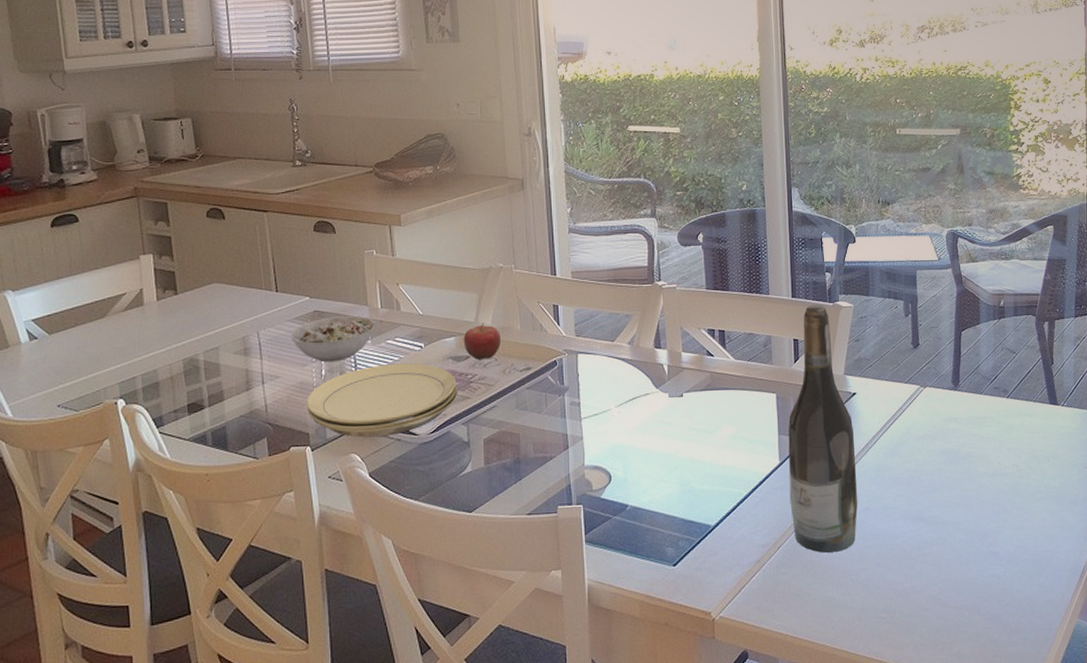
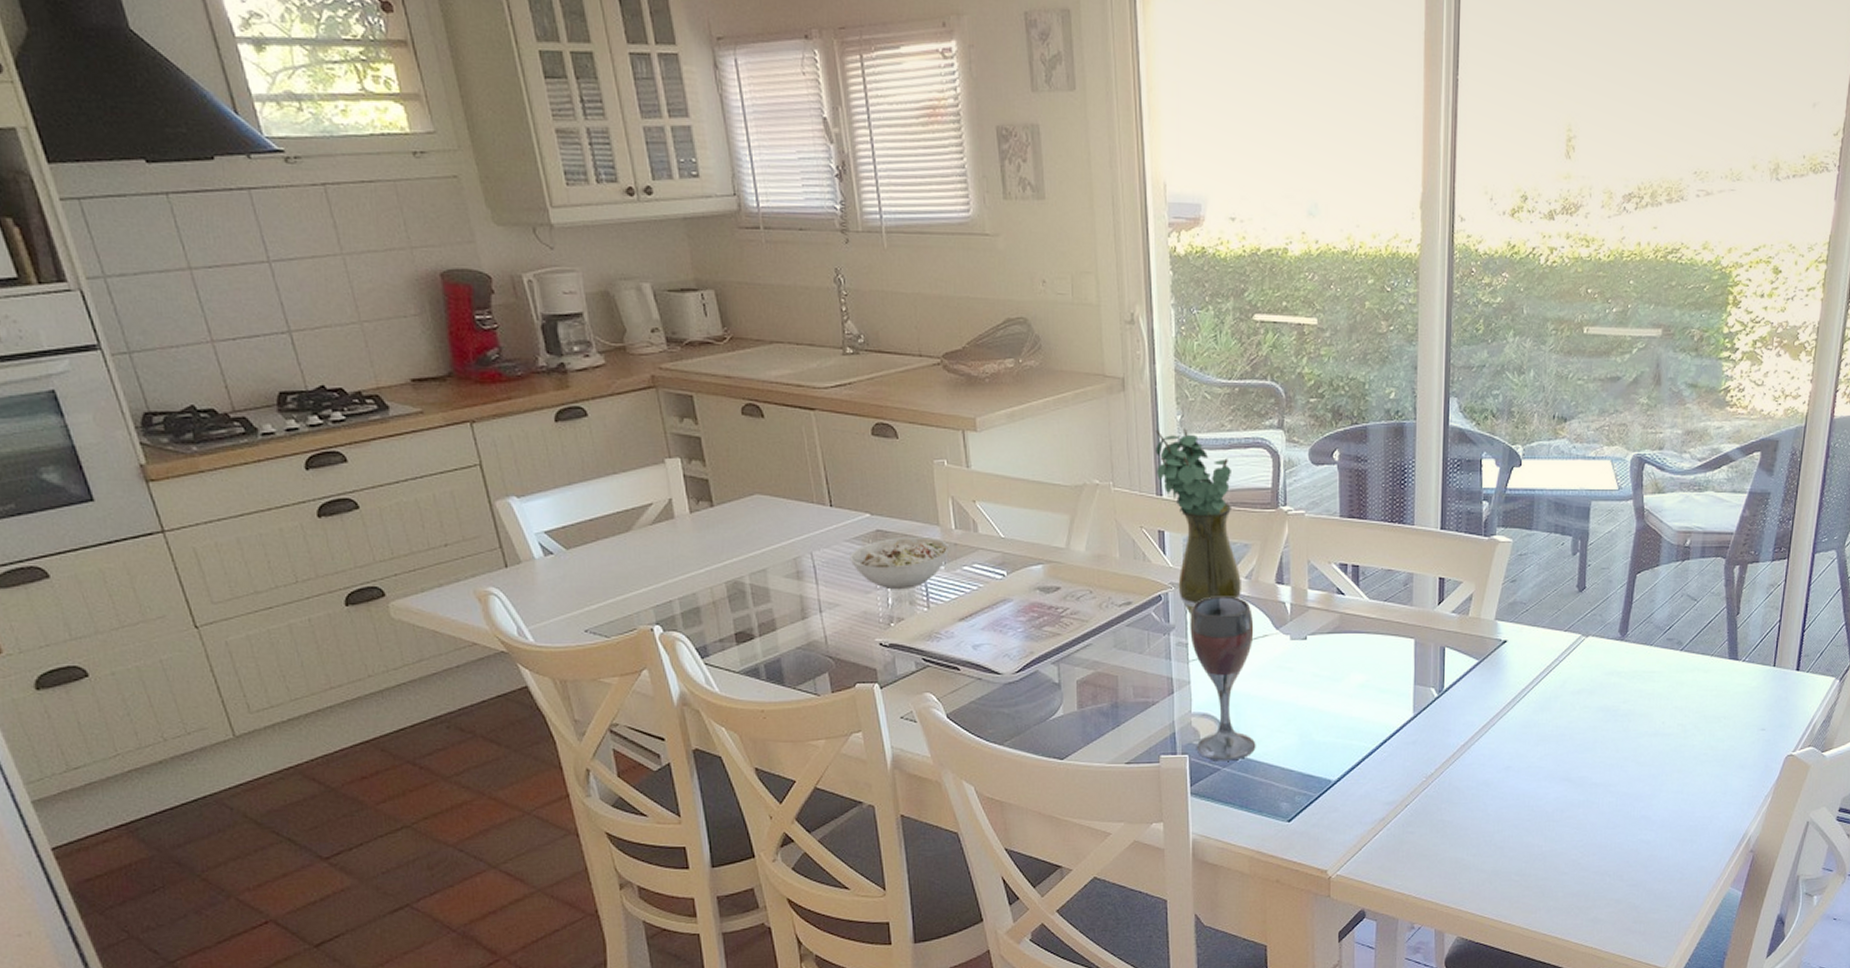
plate: present [306,363,458,438] -> none [871,594,1047,676]
fruit: present [463,323,501,360] -> none [1052,549,1096,591]
vase: none [549,218,625,379] -> present [1155,428,1241,617]
cup: none [581,360,643,510] -> present [1190,596,1256,761]
wine bottle: present [788,305,858,553] -> none [1422,539,1500,812]

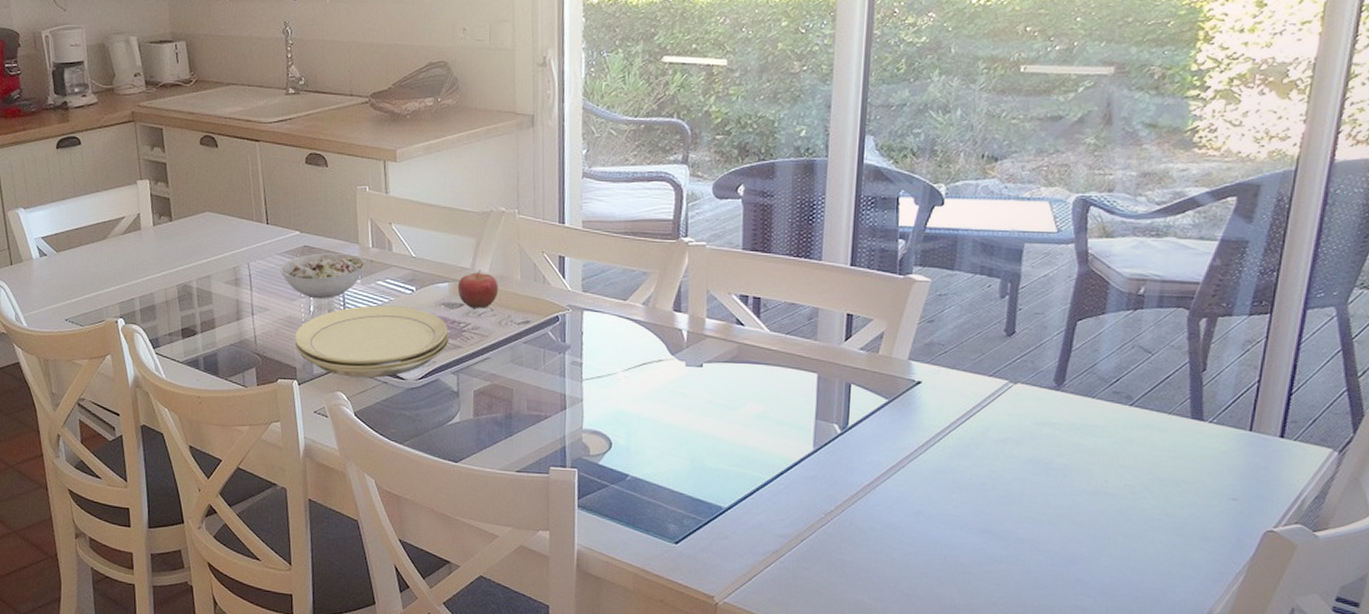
plate: none [871,594,1047,676] -> present [294,305,450,378]
fruit: none [1052,549,1096,591] -> present [457,270,498,309]
vase: present [1155,428,1241,617] -> none [560,161,638,338]
cup: present [1190,596,1256,761] -> none [585,320,649,479]

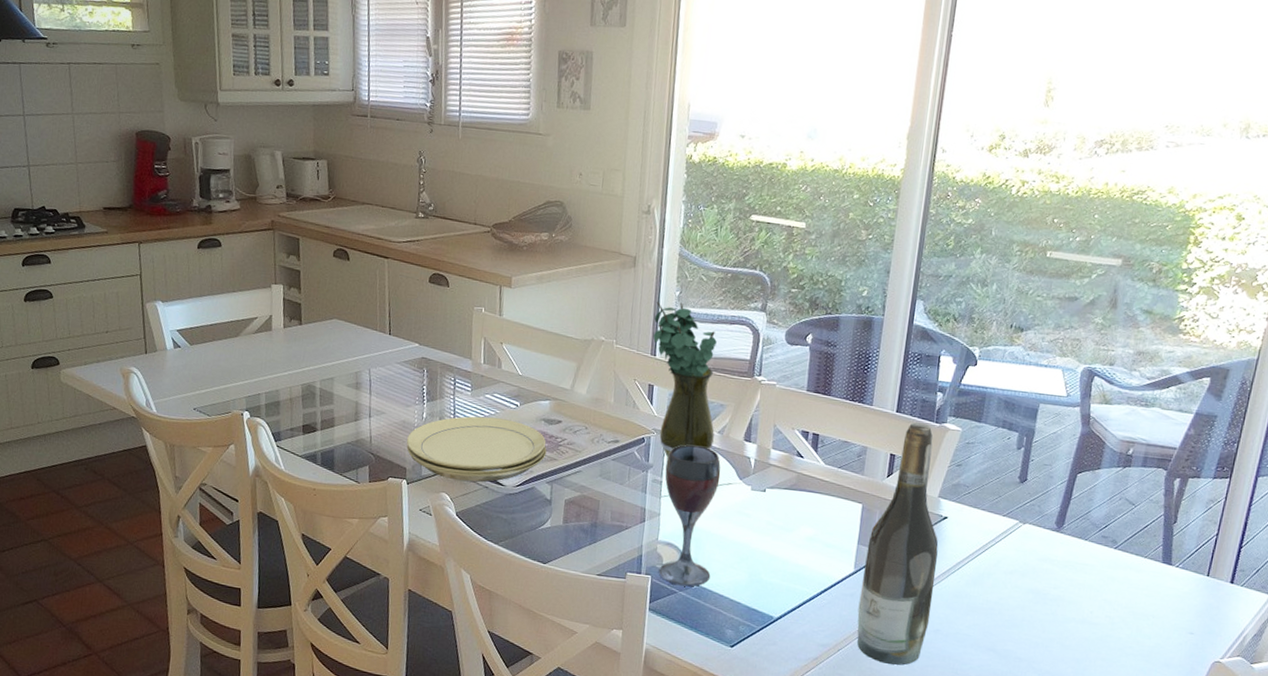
bowl: present [280,252,367,299] -> none [398,365,478,407]
fruit: present [457,270,498,309] -> none [557,391,594,427]
vase: none [560,161,638,338] -> present [653,302,717,459]
cup: none [585,320,649,479] -> present [658,444,721,587]
wine bottle: none [821,276,913,554] -> present [857,422,939,665]

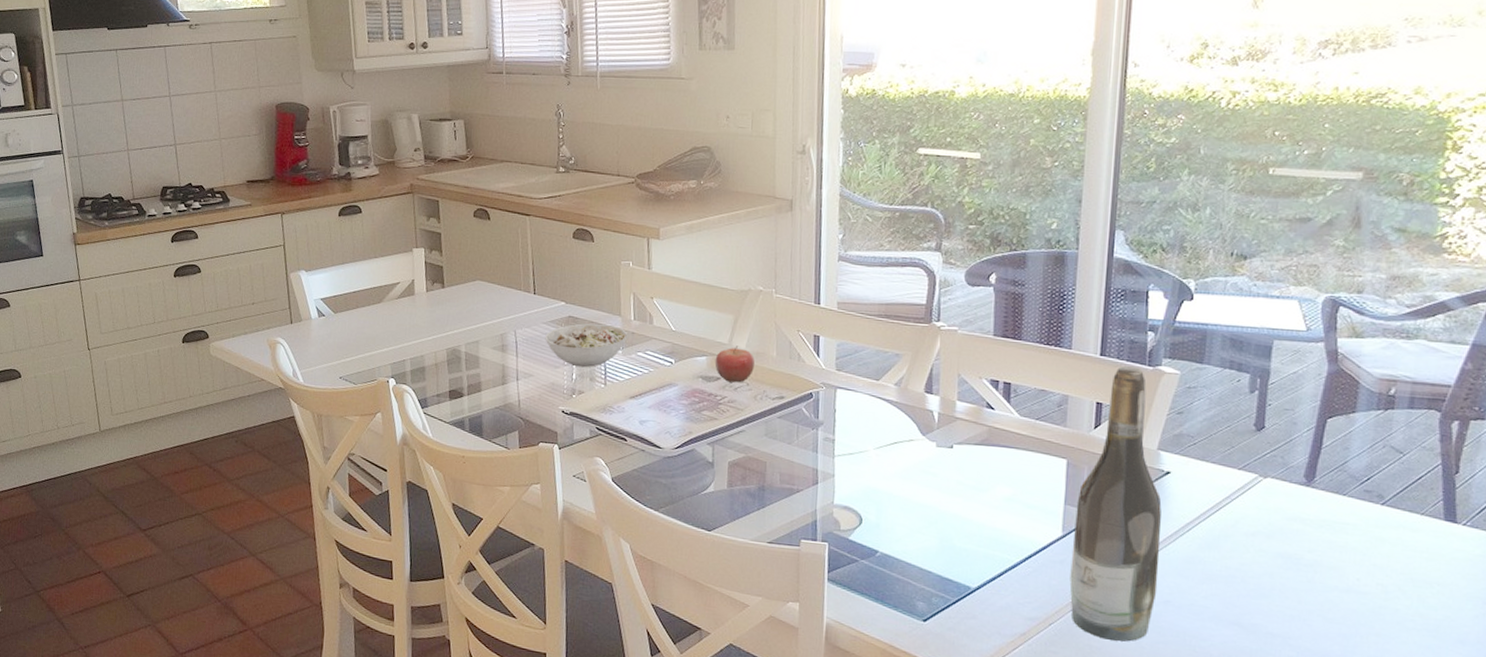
bowl: none [398,365,478,407] -> present [545,323,628,368]
plate: present [406,416,547,482] -> none [556,375,706,445]
fruit: none [557,391,594,427] -> present [714,345,755,383]
vase: present [653,302,717,459] -> none [816,246,891,416]
cup: present [658,444,721,587] -> none [836,399,900,555]

